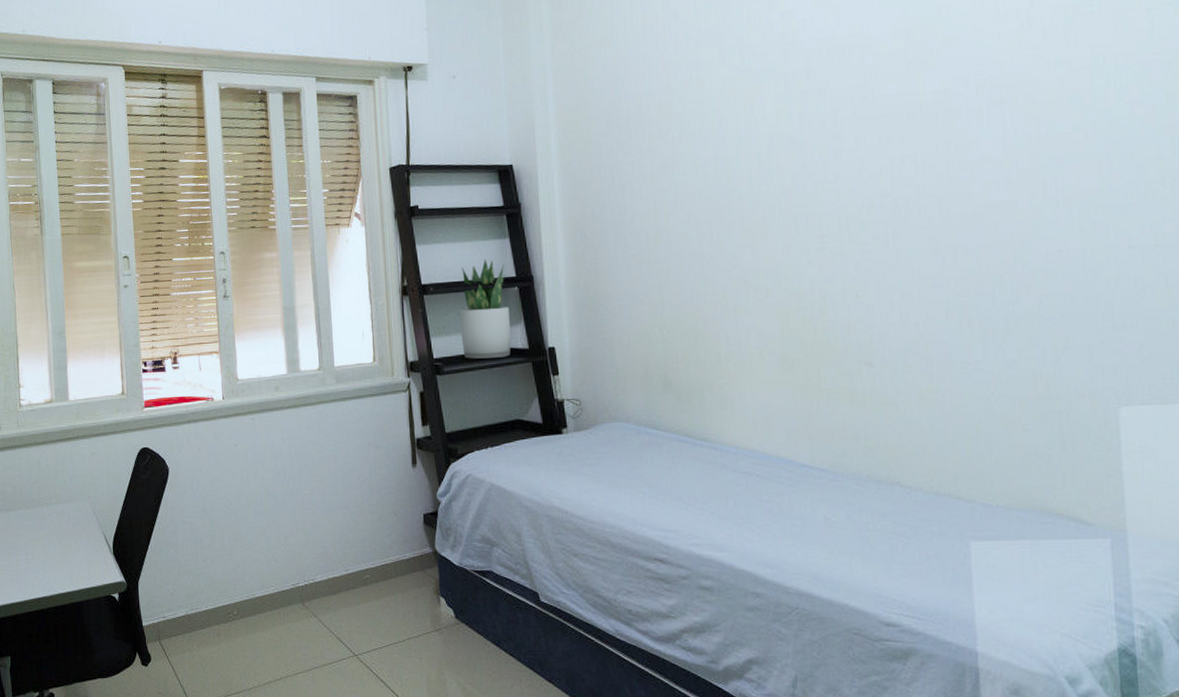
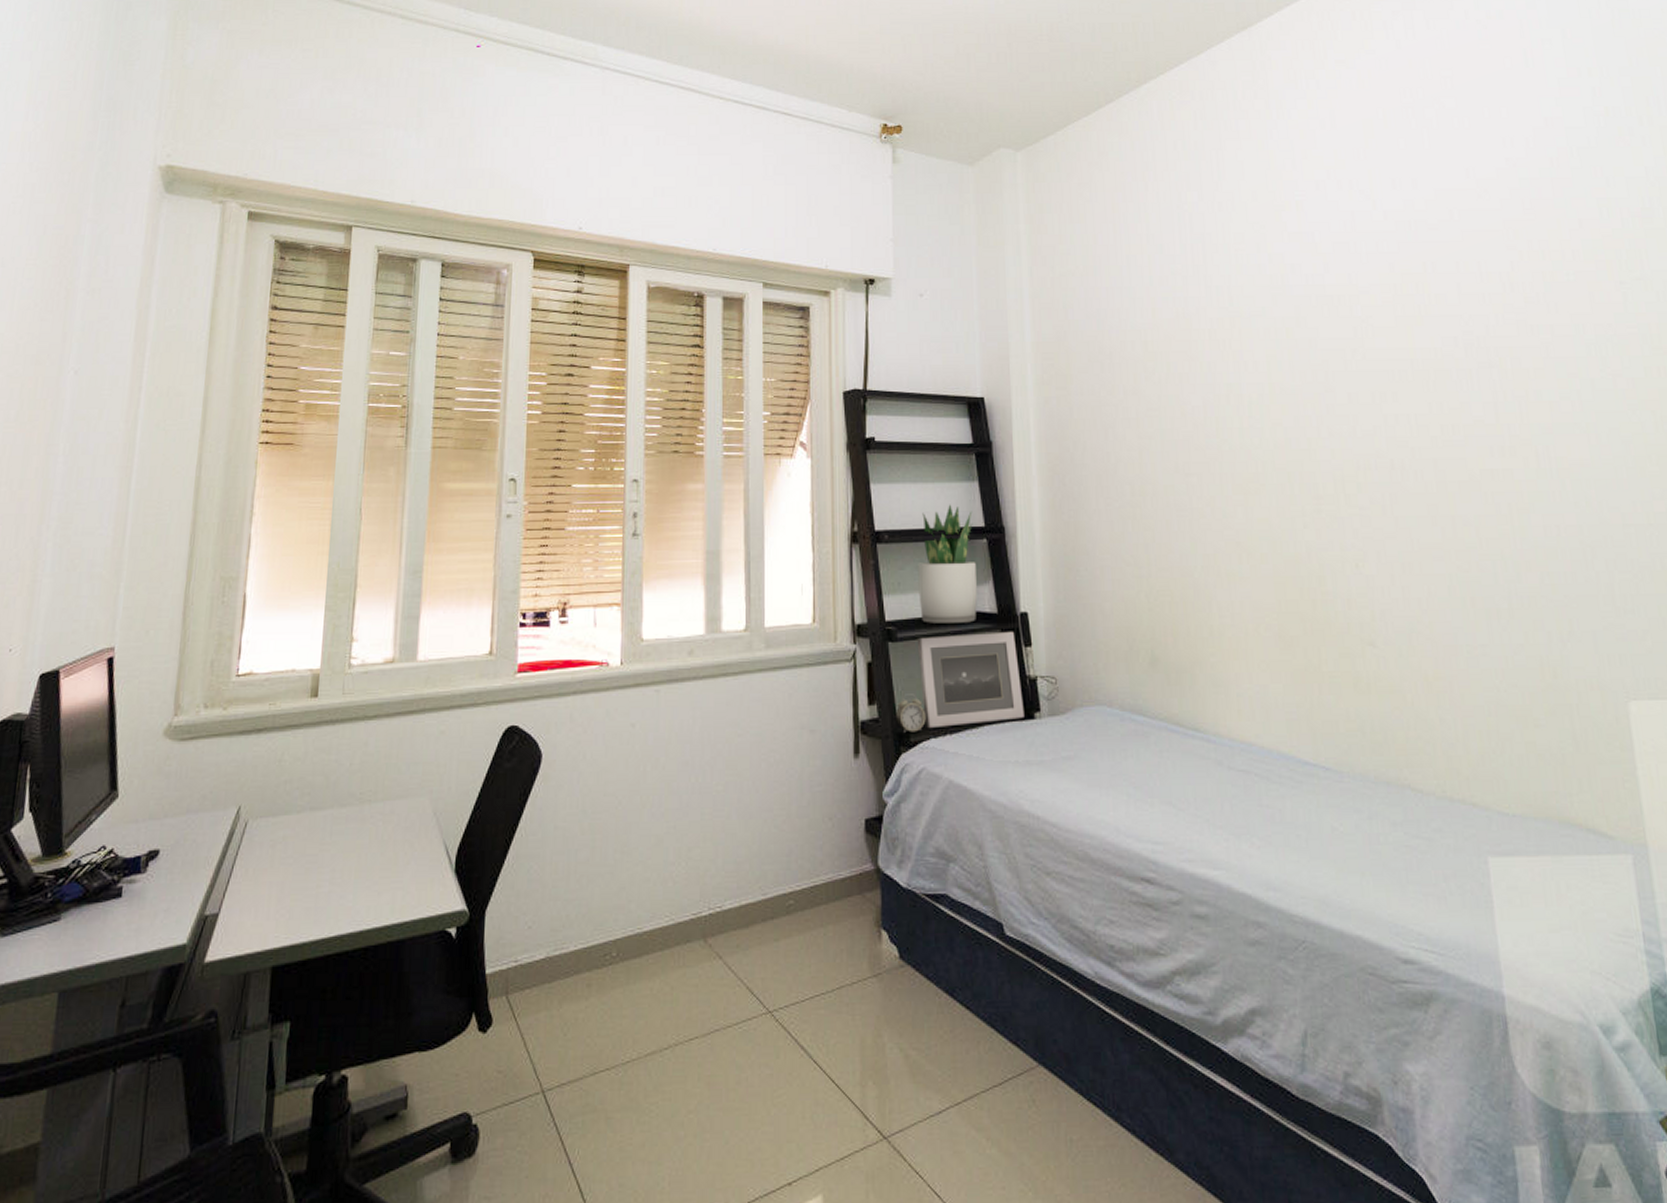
alarm clock: none [444,416,471,447] -> present [895,694,926,733]
picture frame: none [460,363,553,444] -> present [917,631,1024,729]

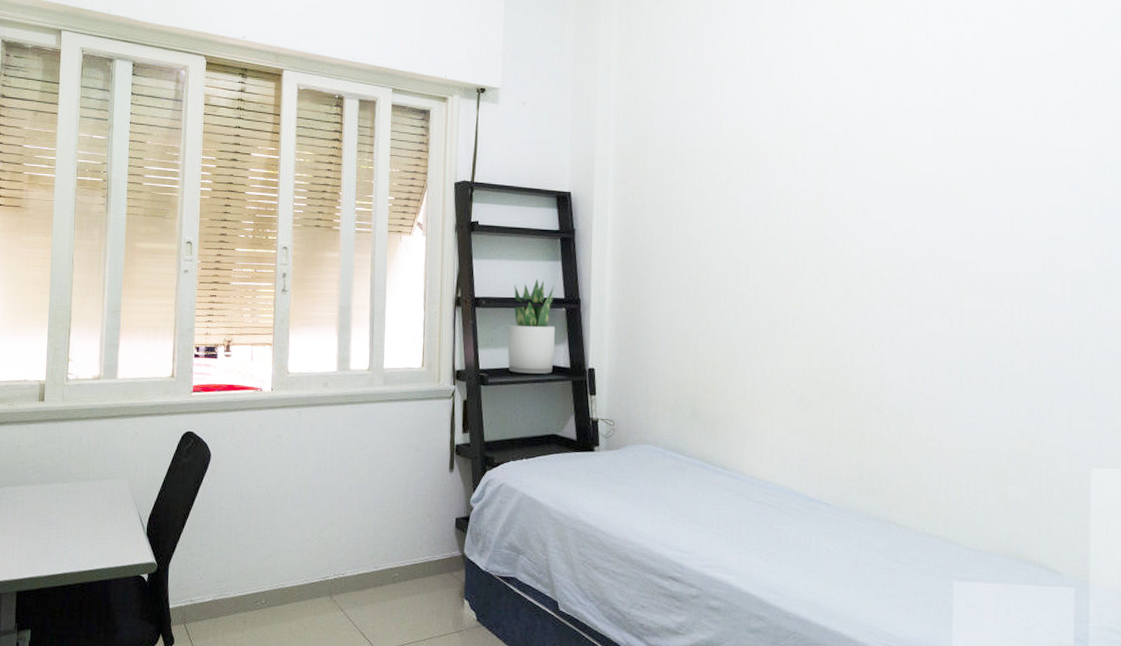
alarm clock: present [895,694,926,733] -> none [483,426,508,456]
picture frame: present [917,631,1024,729] -> none [503,382,586,454]

